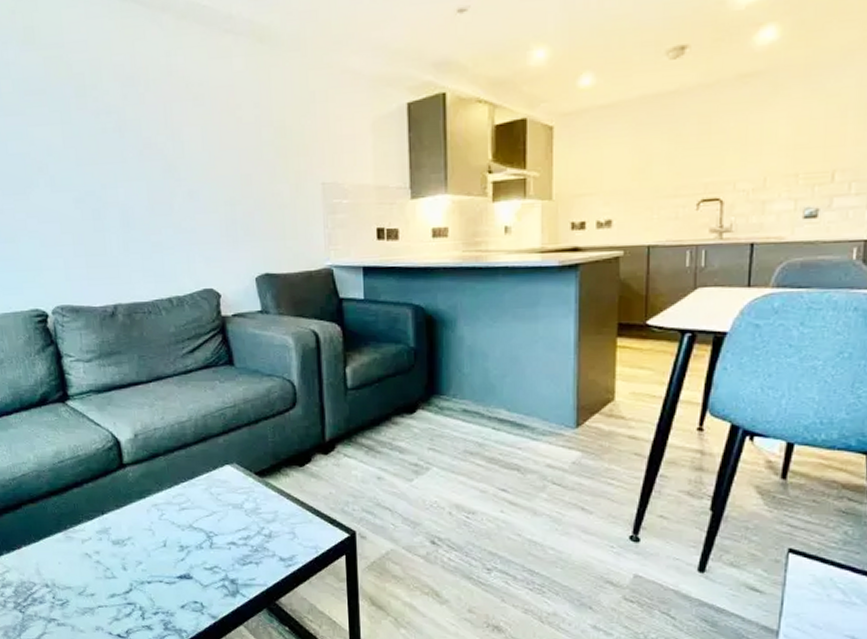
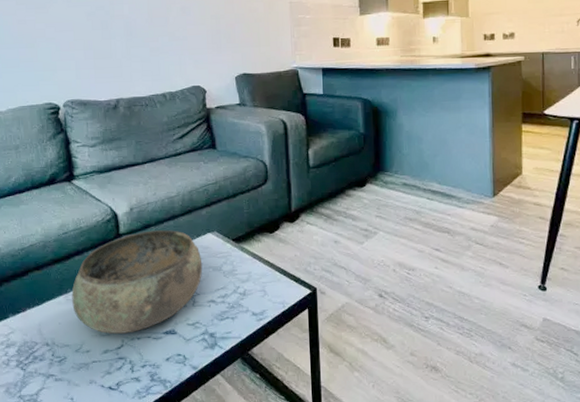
bowl: none [71,461,221,577] -> present [71,230,203,334]

